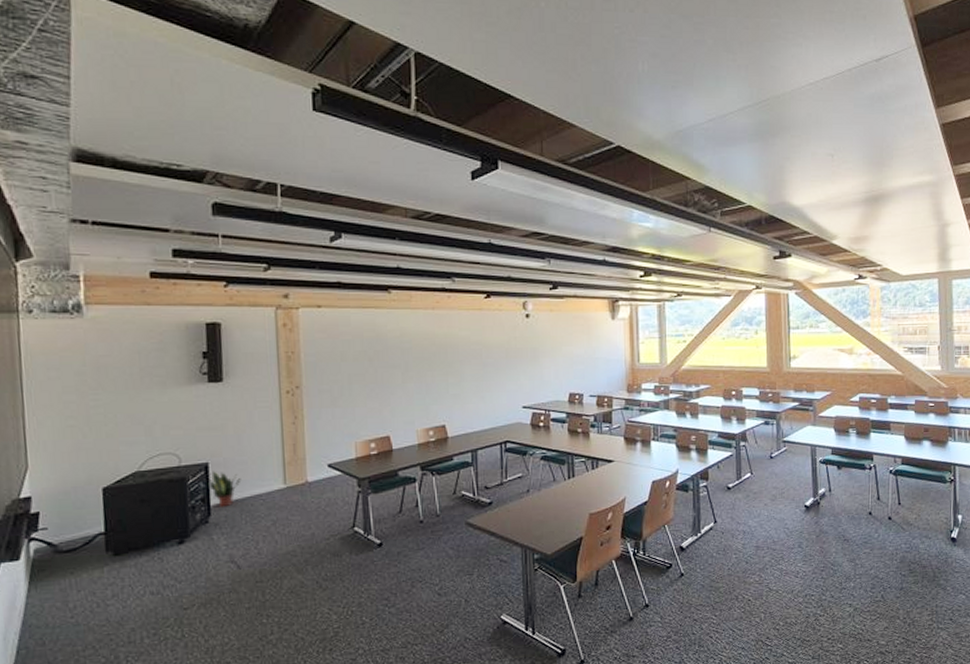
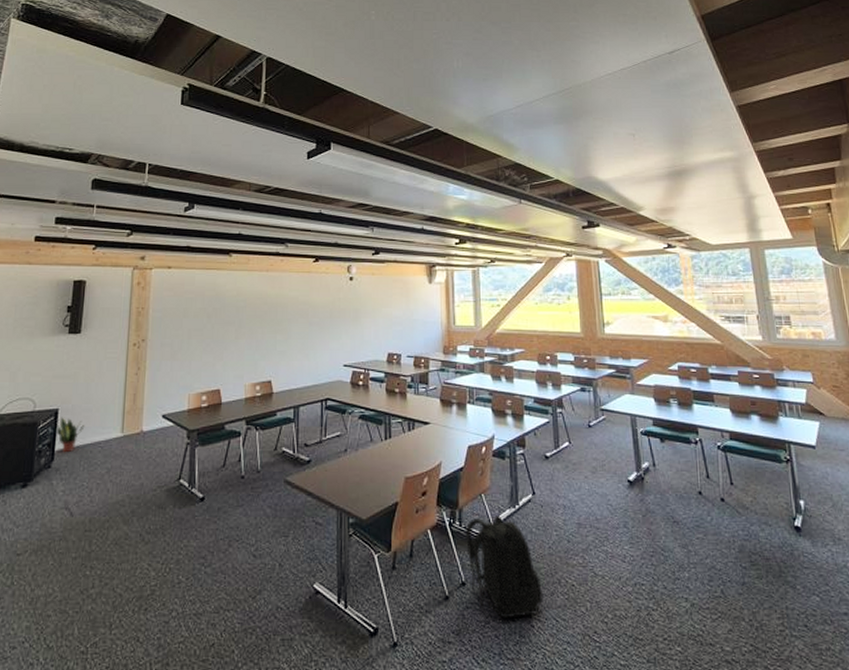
backpack: none [648,543,721,633] -> present [465,515,542,619]

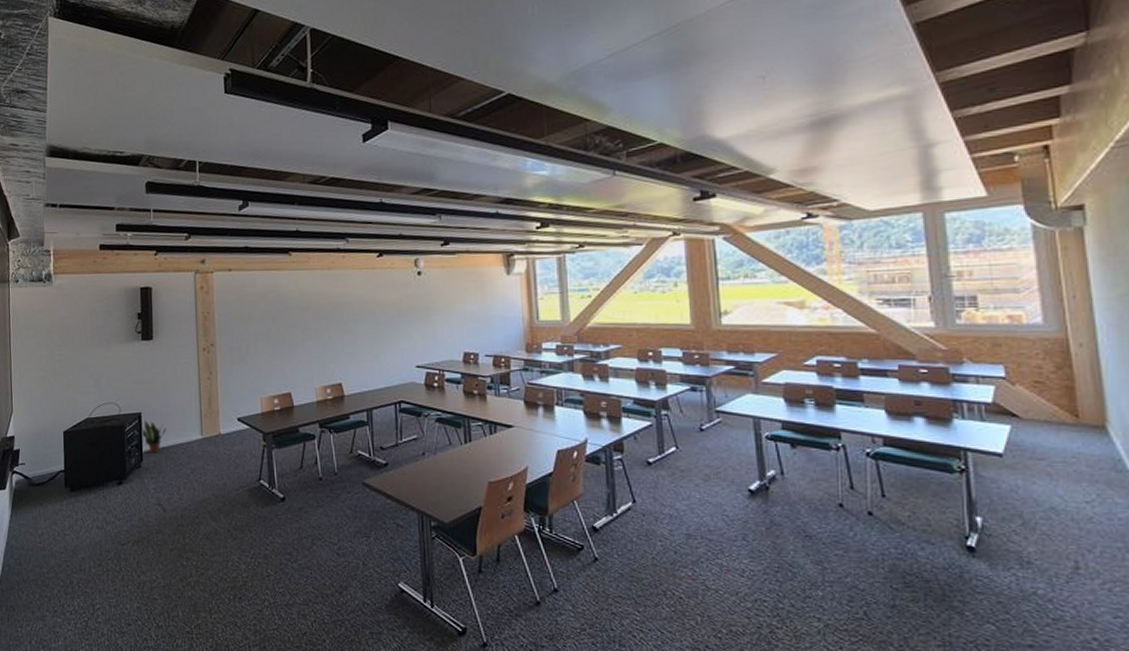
backpack: present [465,515,542,619] -> none [556,523,645,628]

